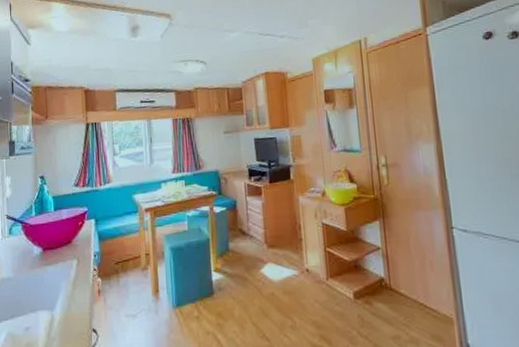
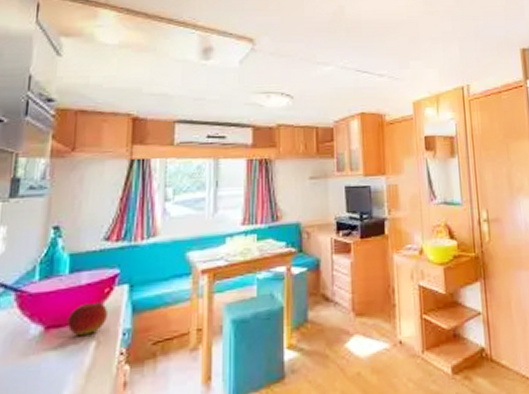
apple: none [56,232,82,255] -> present [66,302,107,335]

